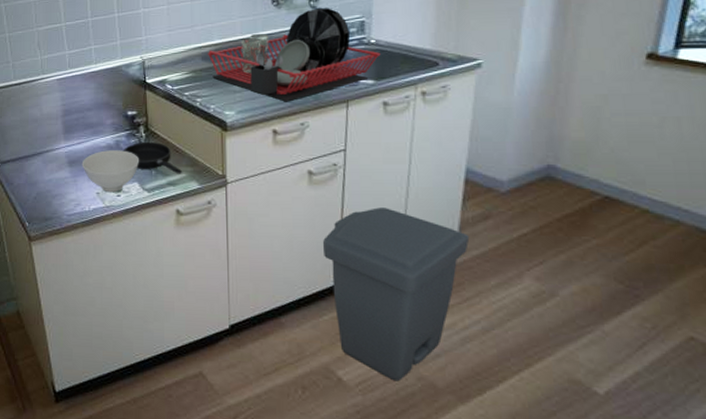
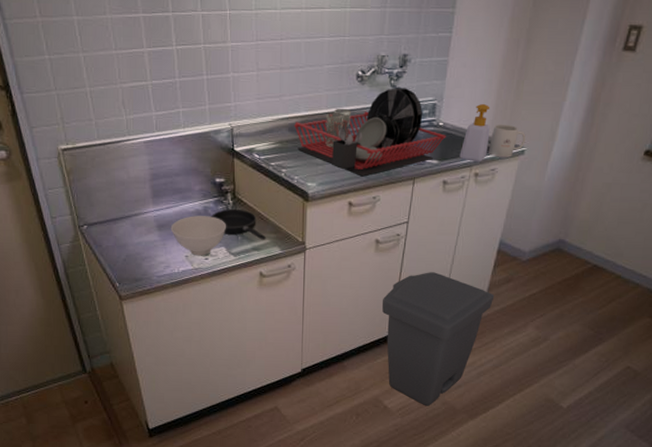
soap bottle: none [399,17,434,80] -> present [459,104,491,163]
mug: none [435,36,481,73] -> present [488,124,526,158]

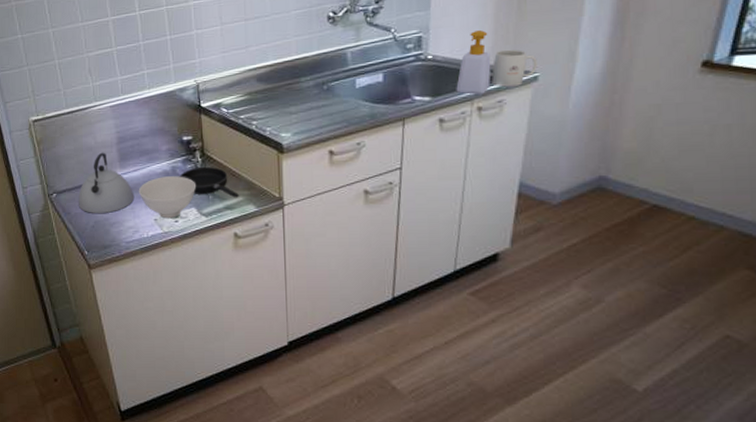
kettle: none [110,187,167,247] -> present [78,152,135,213]
dish rack: present [294,88,446,177] -> none [263,24,438,122]
trash can: present [381,272,495,406] -> none [377,224,521,388]

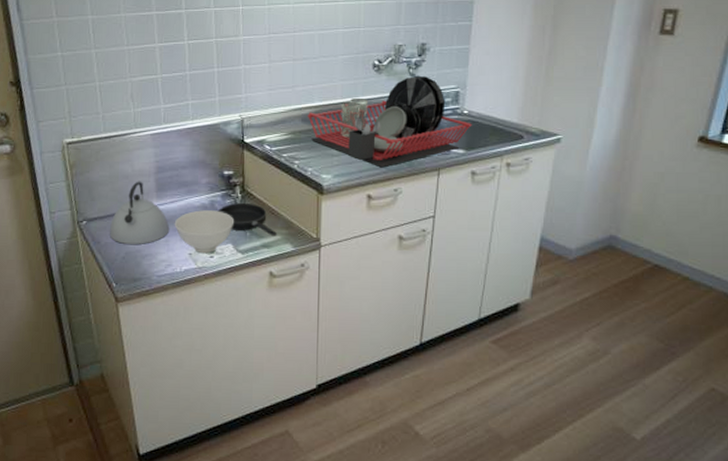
dish rack: none [263,24,438,122] -> present [308,76,472,168]
soap bottle: present [456,30,491,95] -> none [488,91,520,152]
mug: present [491,49,538,87] -> none [520,111,561,146]

